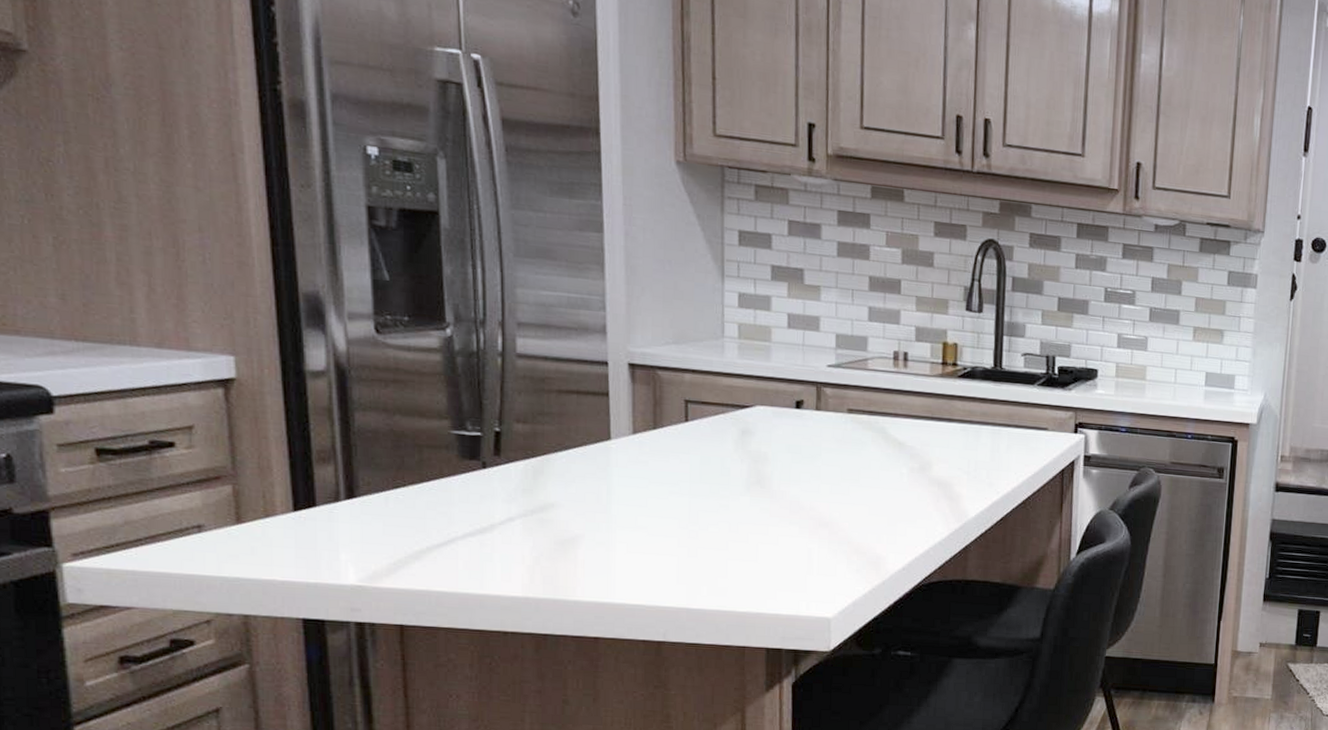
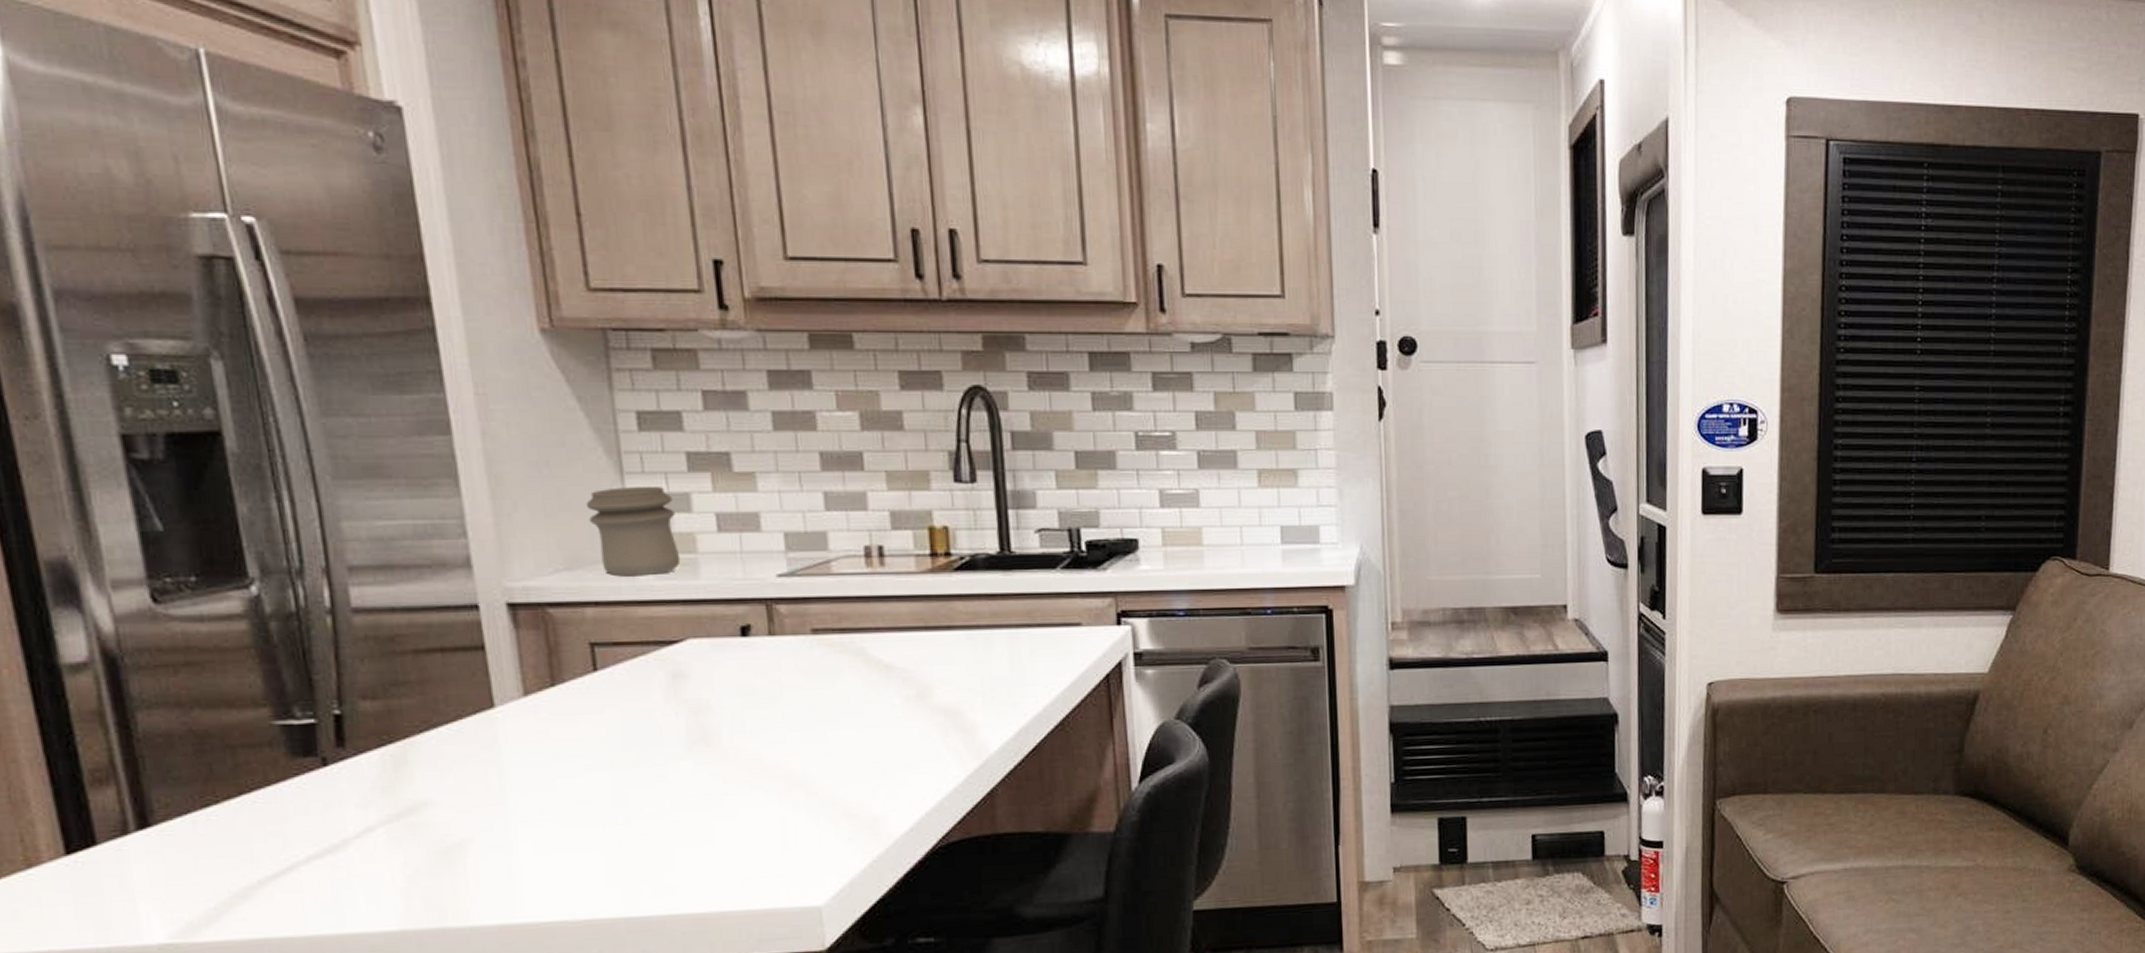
jar: none [694,286,758,355] -> present [586,485,681,577]

